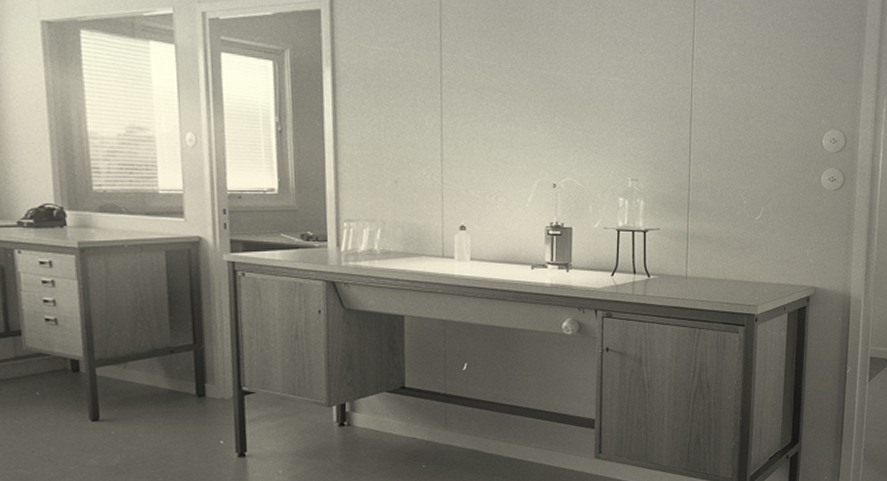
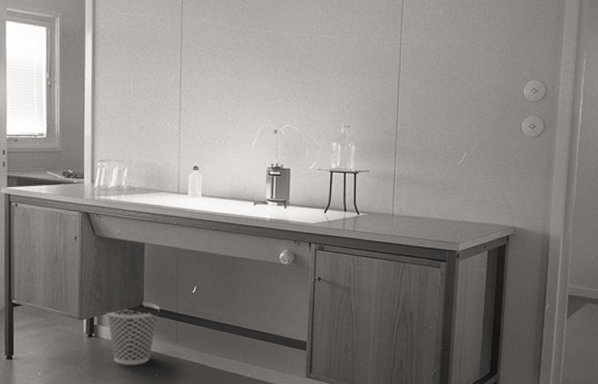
wastebasket: none [360,382,426,457] -> present [106,302,160,366]

